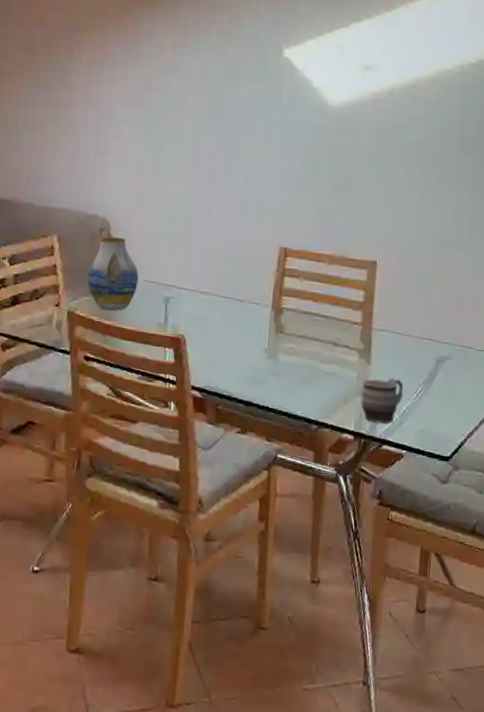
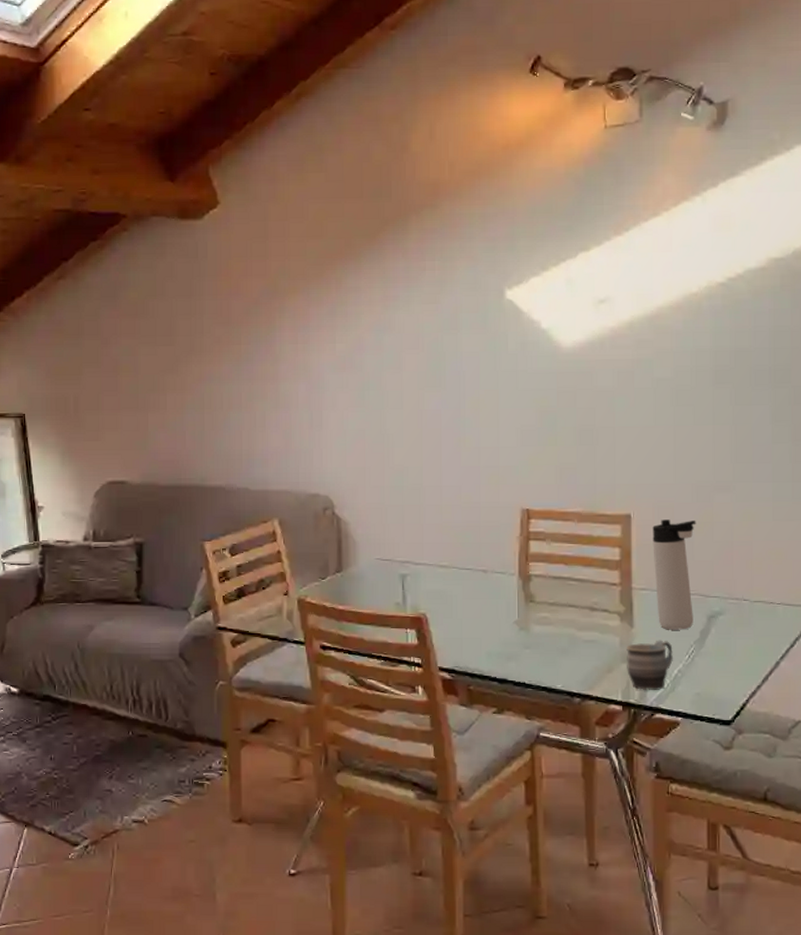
vase: present [87,237,139,311] -> none [314,516,370,595]
thermos bottle: none [392,269,434,371] -> present [652,520,696,630]

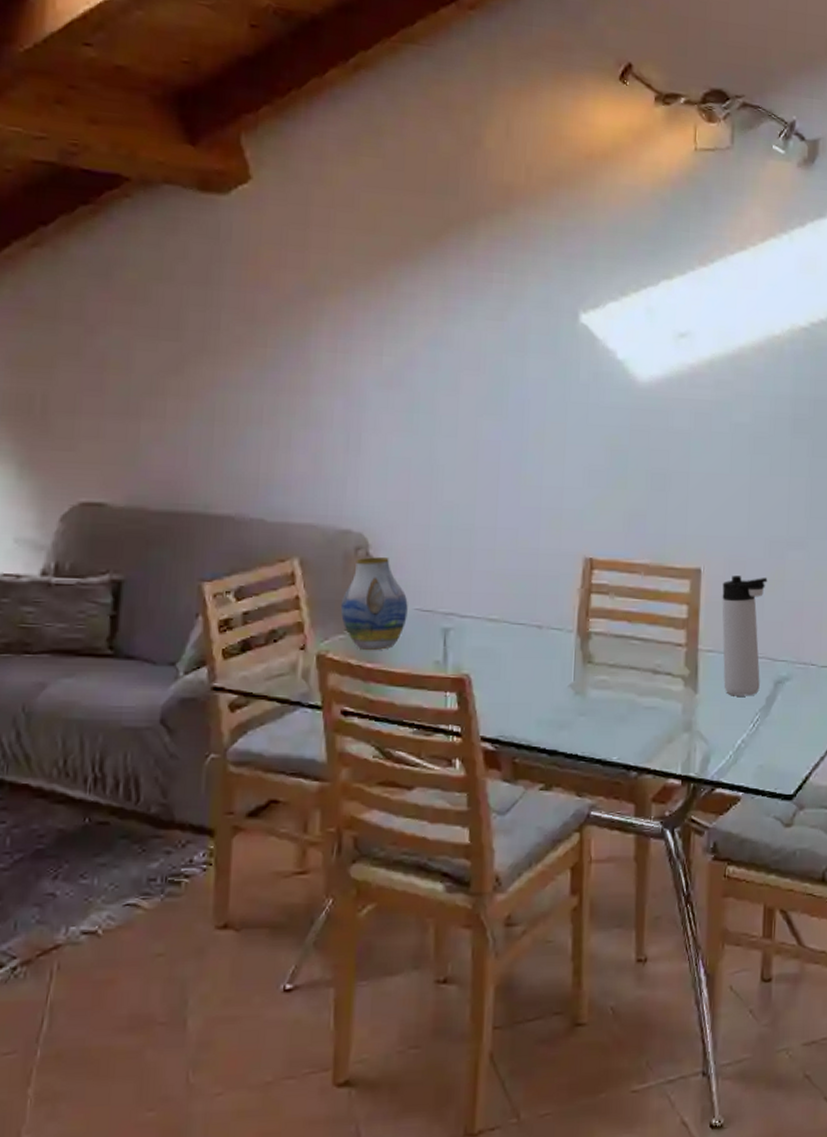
vase: none [314,516,370,595] -> present [340,557,408,651]
mug: present [627,640,673,691] -> none [688,707,737,764]

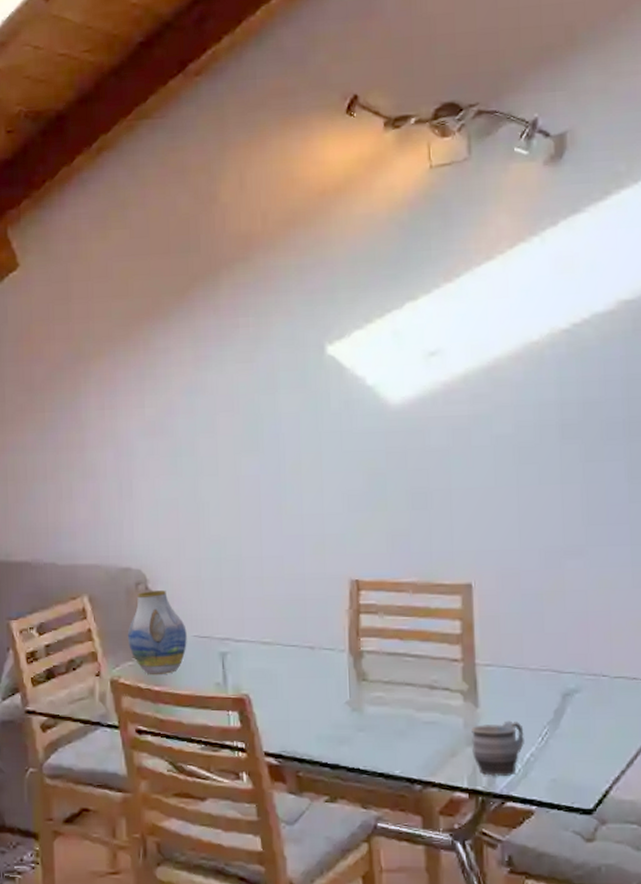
mug: none [688,707,737,764] -> present [471,720,524,777]
thermos bottle: present [722,576,768,696] -> none [496,589,546,710]

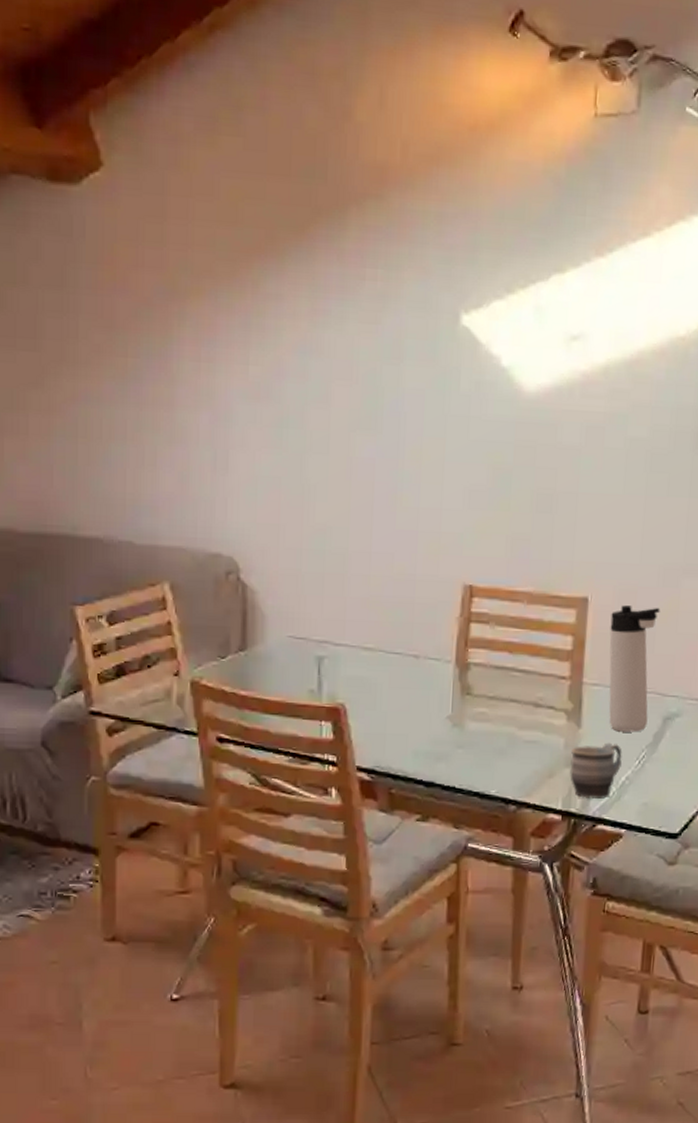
vase: present [127,590,187,676] -> none [213,582,281,679]
thermos bottle: none [496,589,546,710] -> present [609,605,660,732]

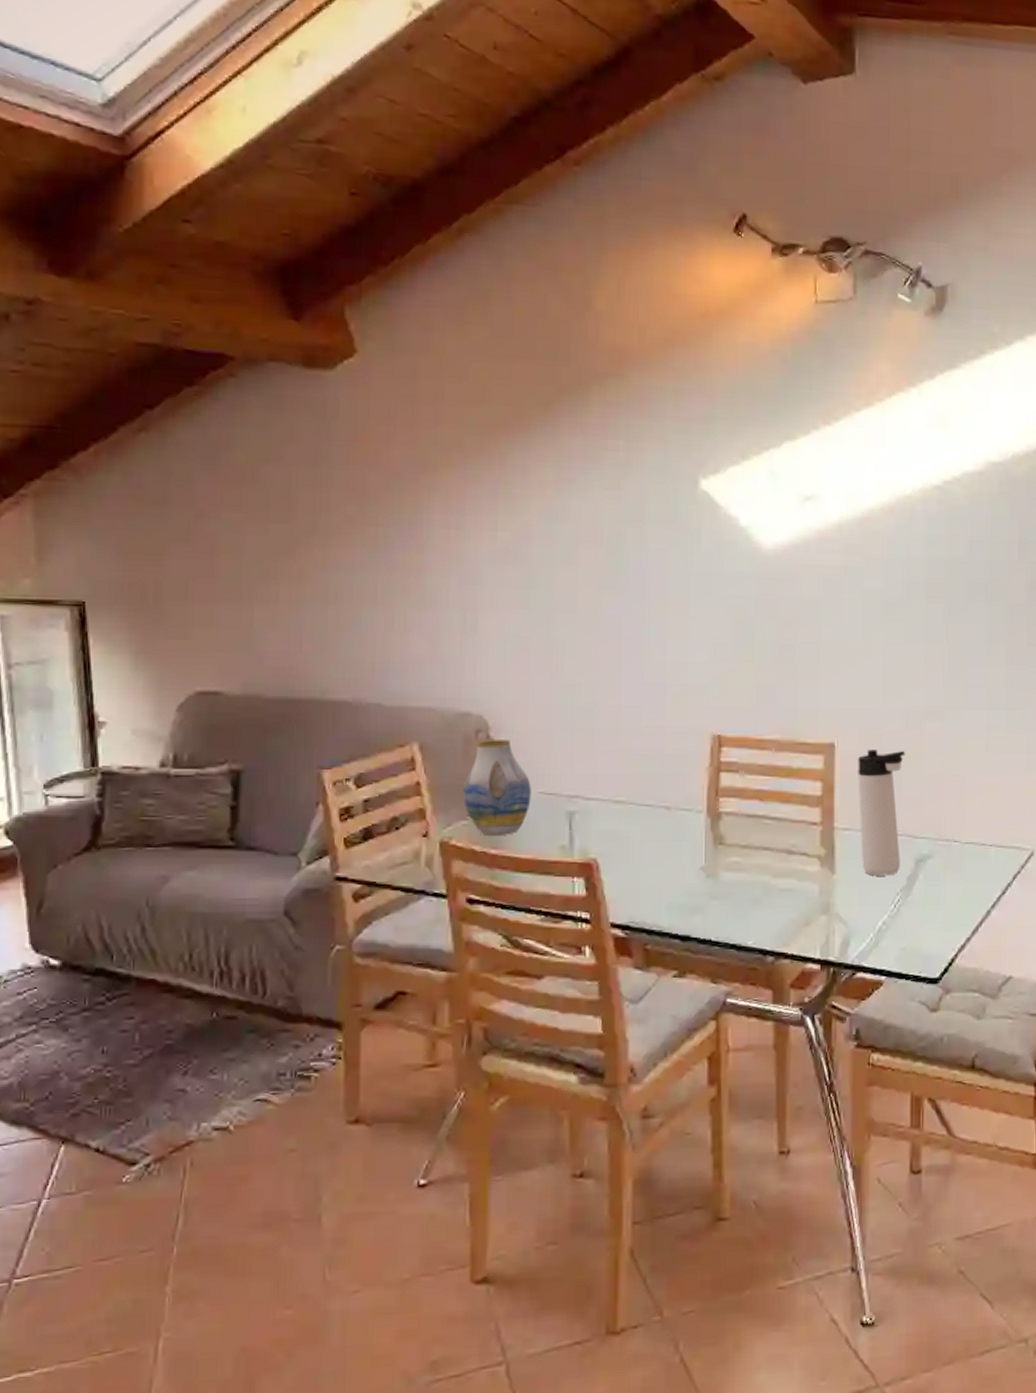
vase: none [213,582,281,679] -> present [462,740,531,837]
mug: present [570,742,622,800] -> none [826,887,877,947]

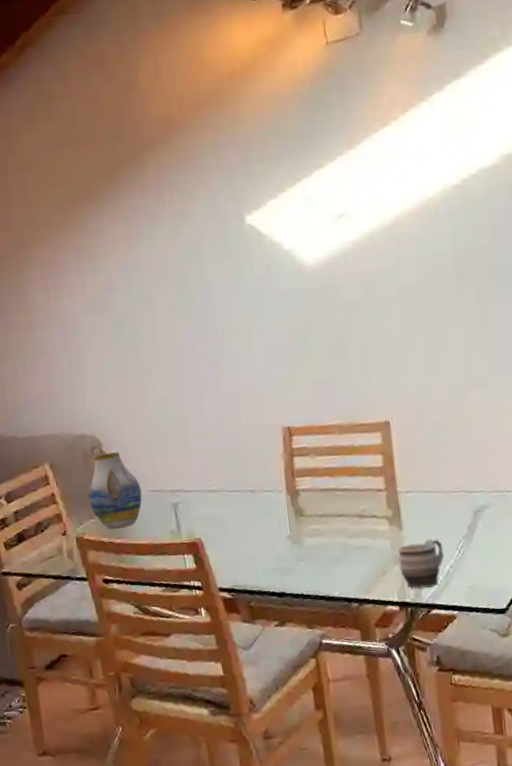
mug: none [826,887,877,947] -> present [398,538,444,590]
thermos bottle: present [858,750,905,876] -> none [412,420,460,529]

